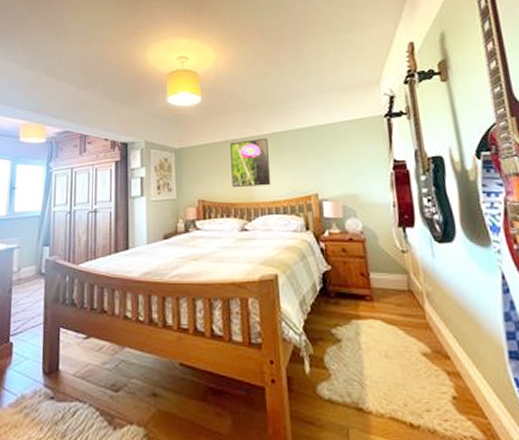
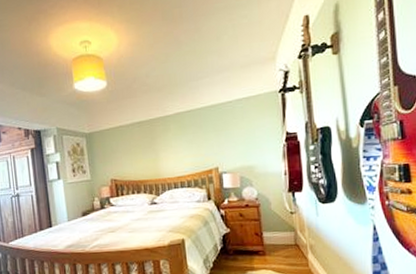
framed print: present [230,137,271,187] -> none [137,118,176,166]

